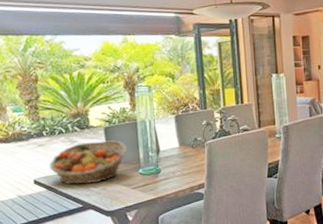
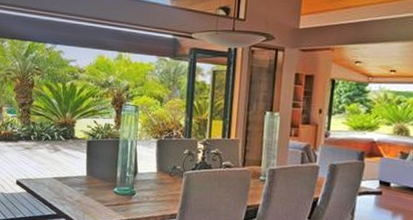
fruit basket: present [49,140,127,185] -> none [32,152,106,194]

